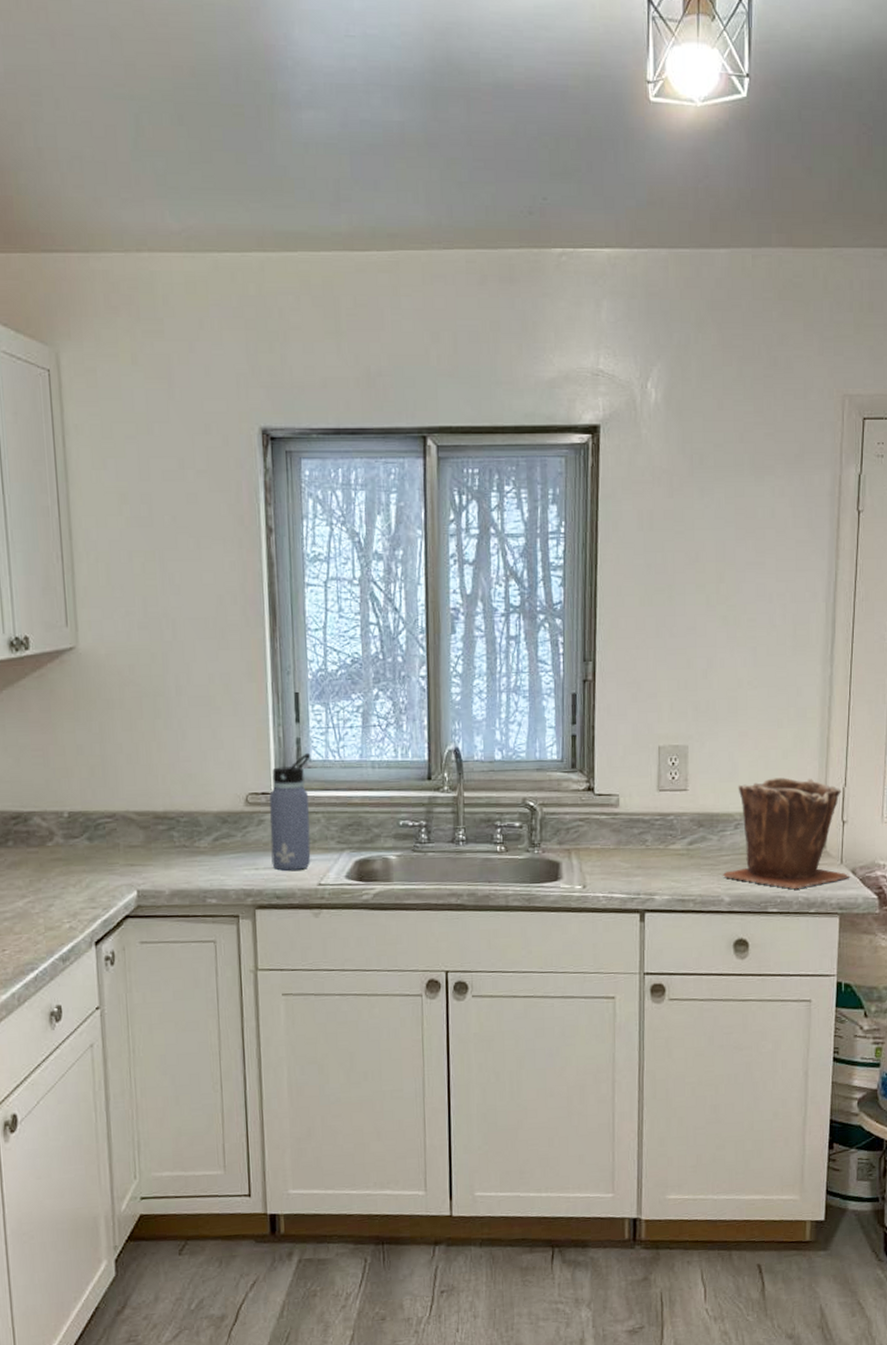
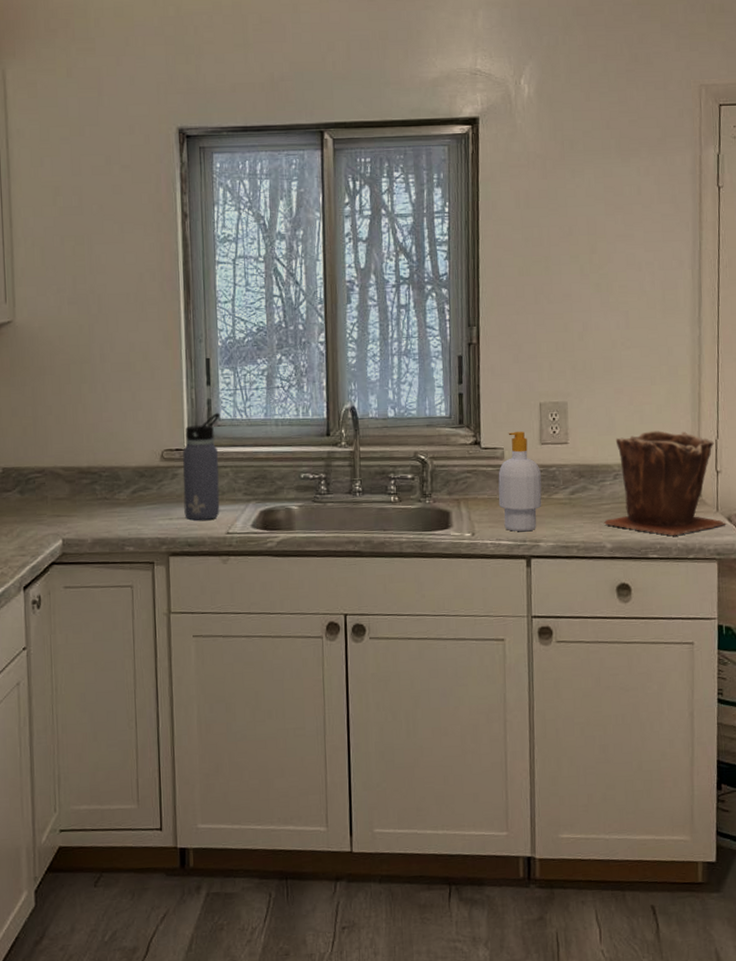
soap bottle: none [612,776,659,885] -> present [498,431,542,532]

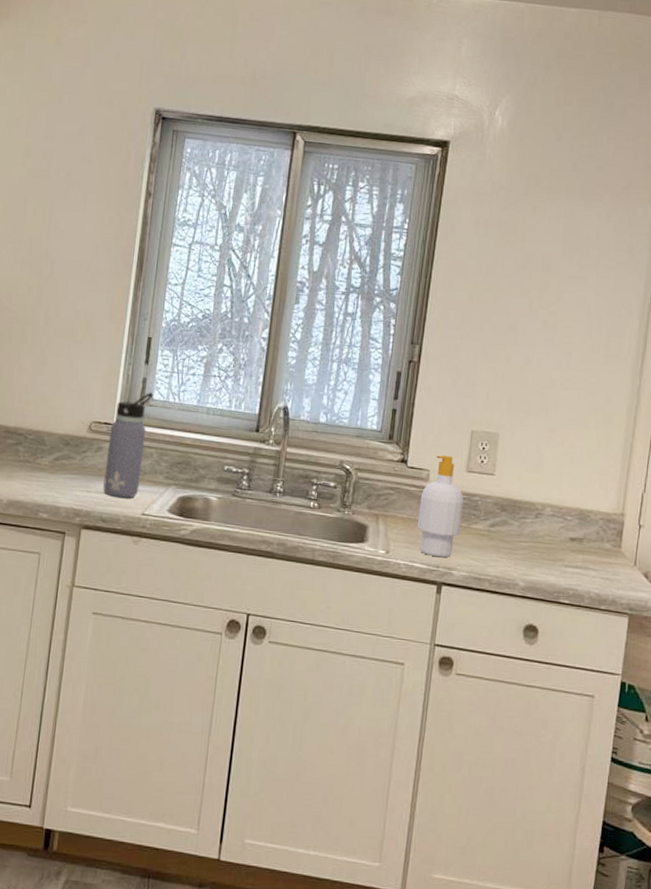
plant pot: present [603,431,726,536] -> none [519,474,642,585]

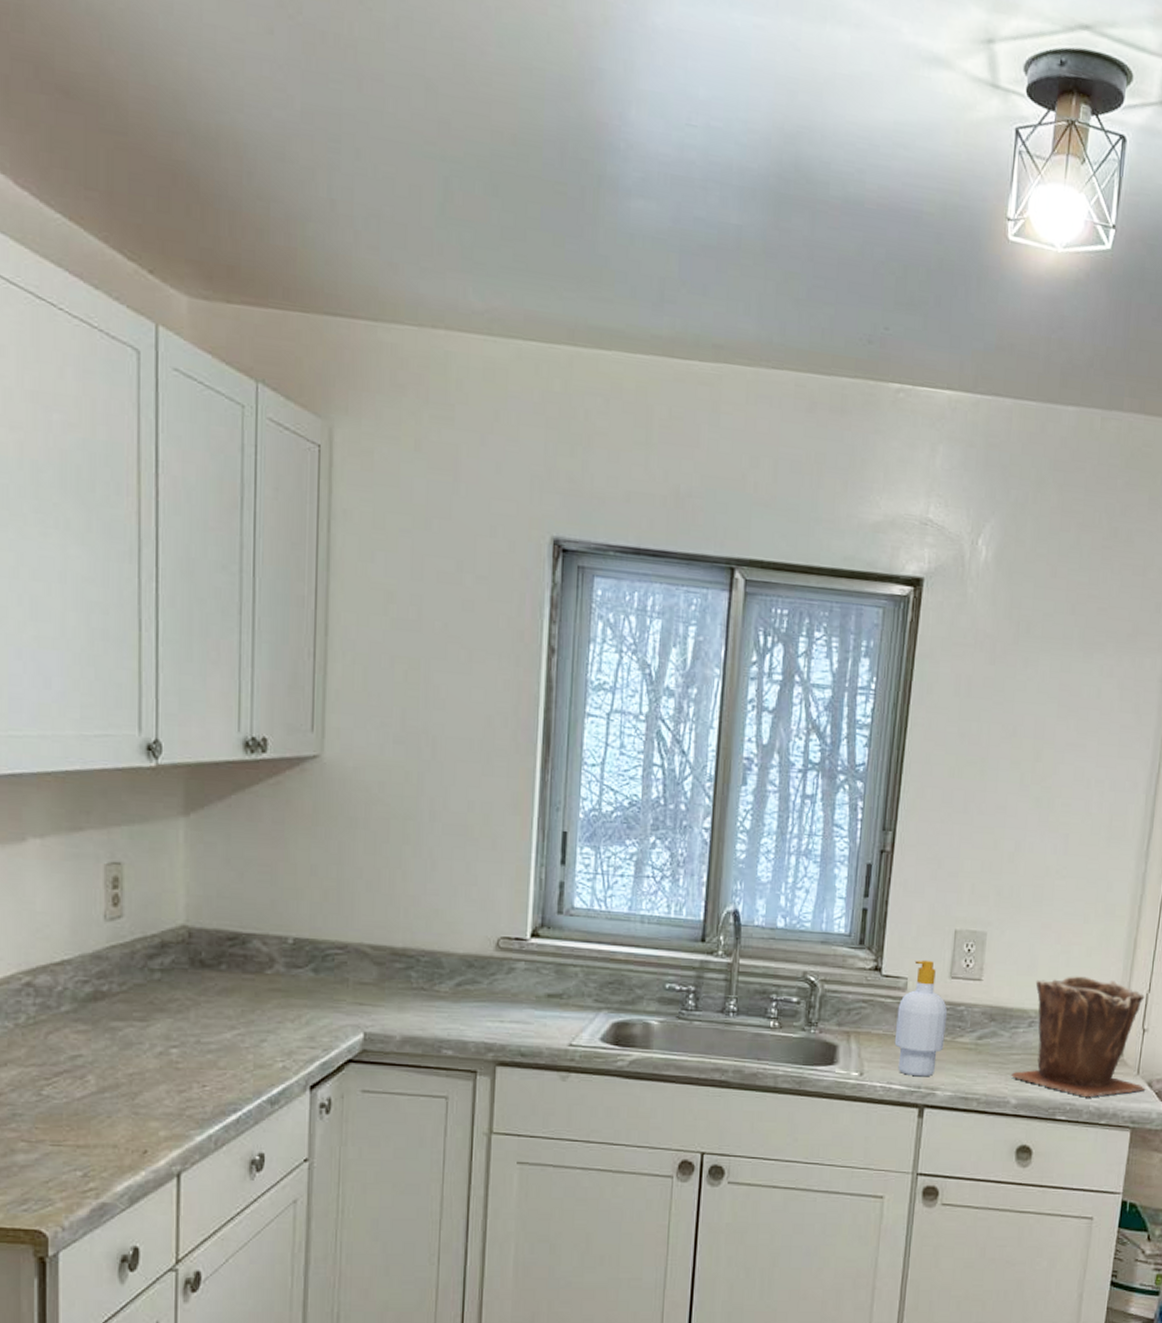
water bottle: present [103,392,154,498] -> none [519,898,574,1027]
plant pot: none [519,474,642,585] -> present [1010,976,1146,1098]

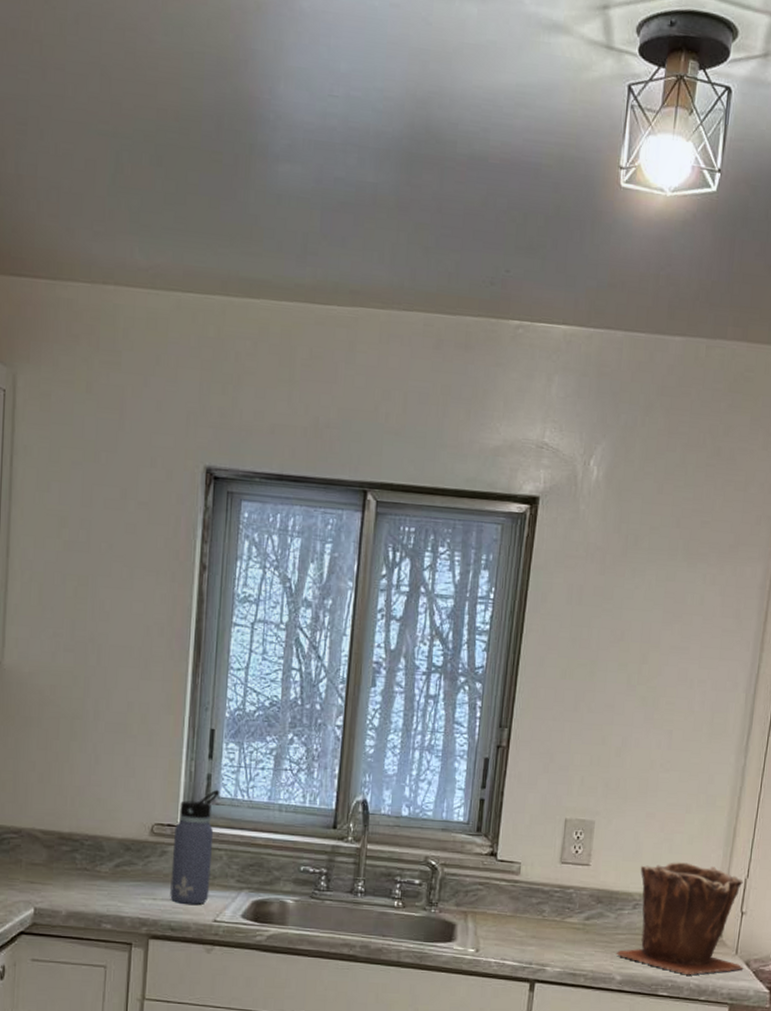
water bottle: none [519,898,574,1027] -> present [170,789,220,905]
soap bottle: present [894,959,948,1077] -> none [508,846,558,954]

